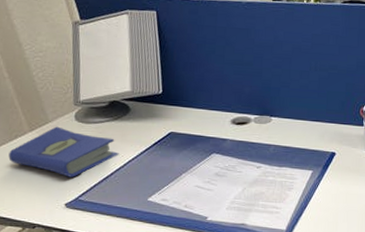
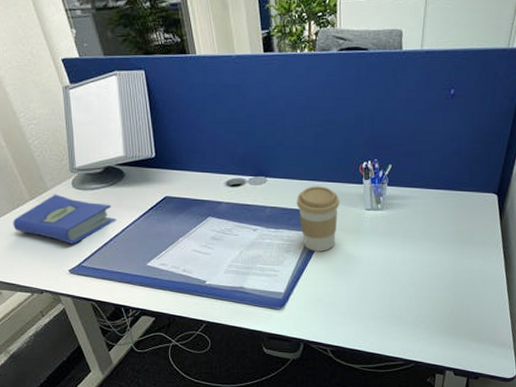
coffee cup: none [299,126,342,190] -> present [296,186,340,252]

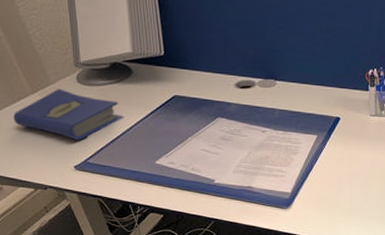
coffee cup: present [296,186,340,252] -> none [304,90,346,154]

